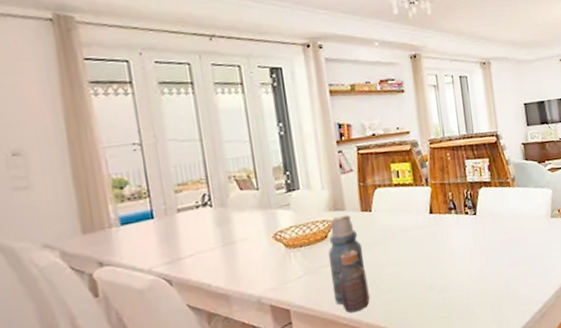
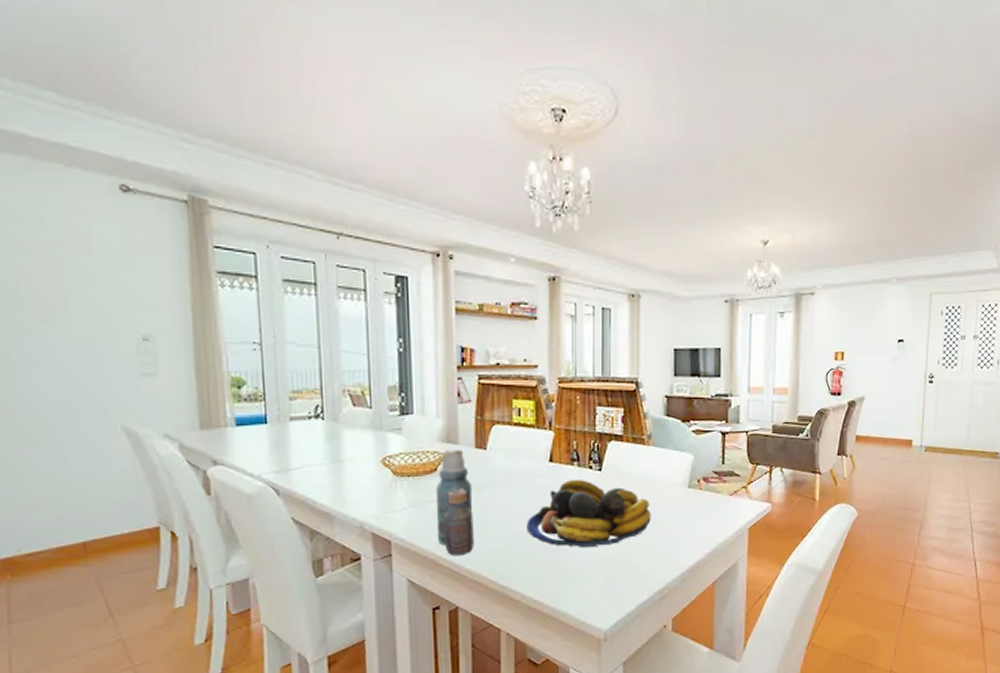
fruit bowl: none [415,224,524,287] -> present [526,479,651,547]

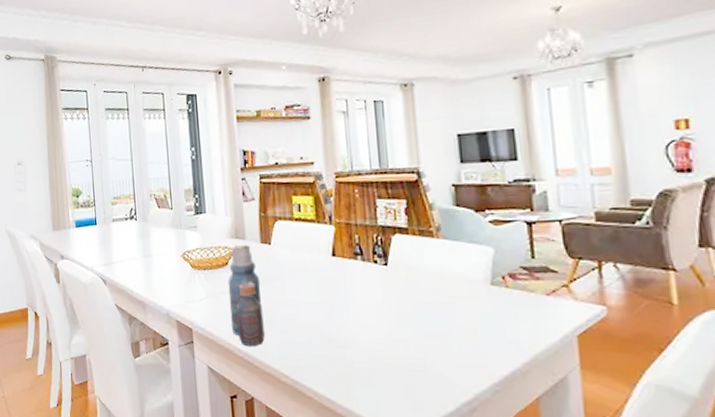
fruit bowl: present [526,479,651,547] -> none [313,273,449,346]

